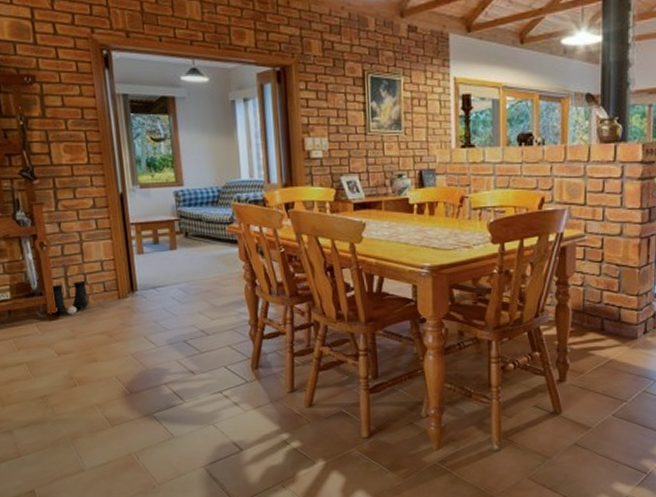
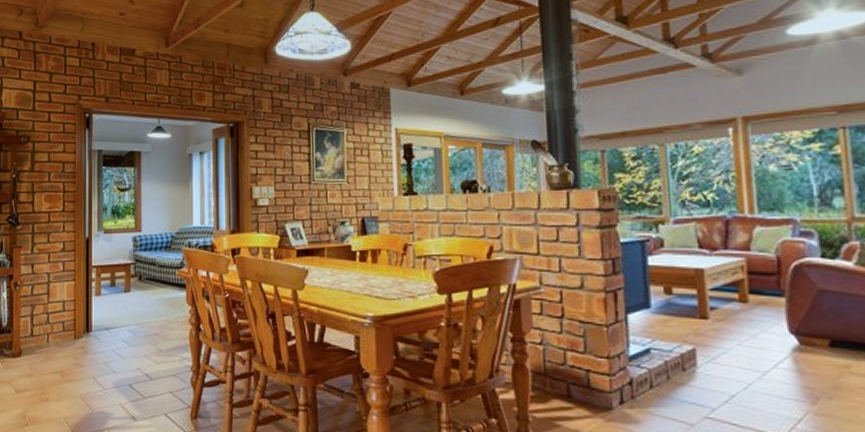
boots: present [53,280,89,314] -> none [20,319,48,352]

